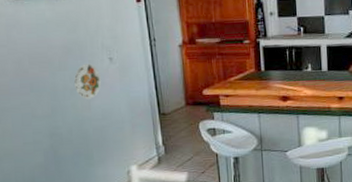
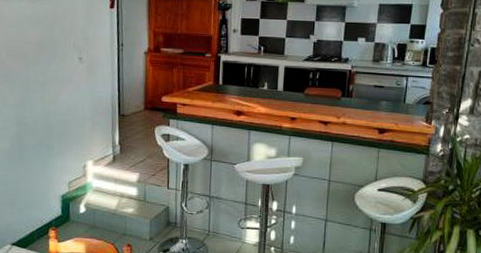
decorative plate: present [74,64,102,100] -> none [45,61,70,94]

